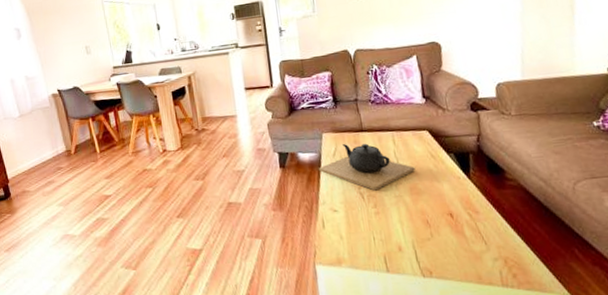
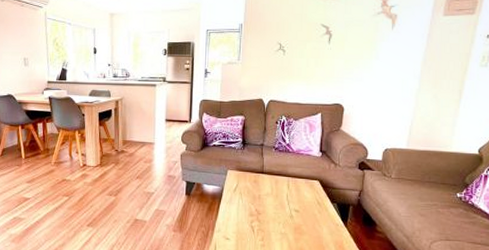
teapot: present [318,143,415,191] -> none [219,182,302,226]

